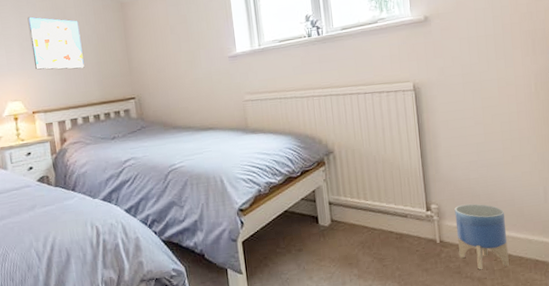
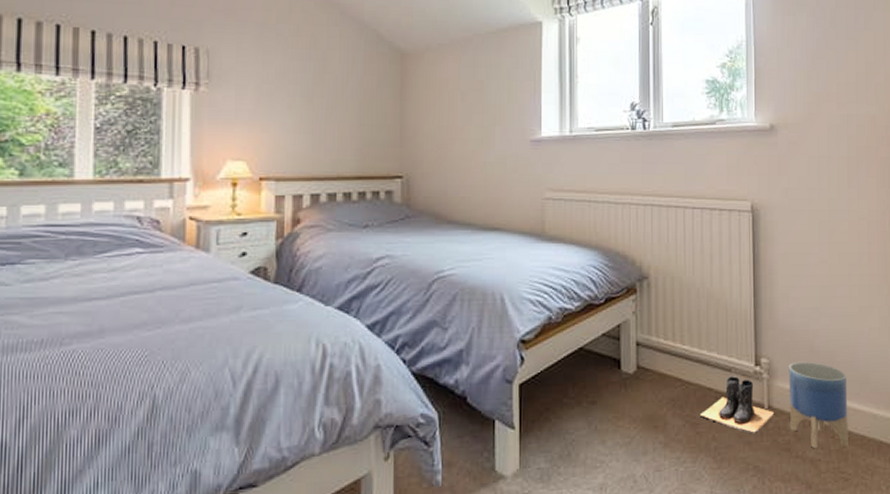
wall art: present [27,16,85,70] -> none [273,53,342,131]
boots: none [385,220,446,263] -> present [700,376,775,435]

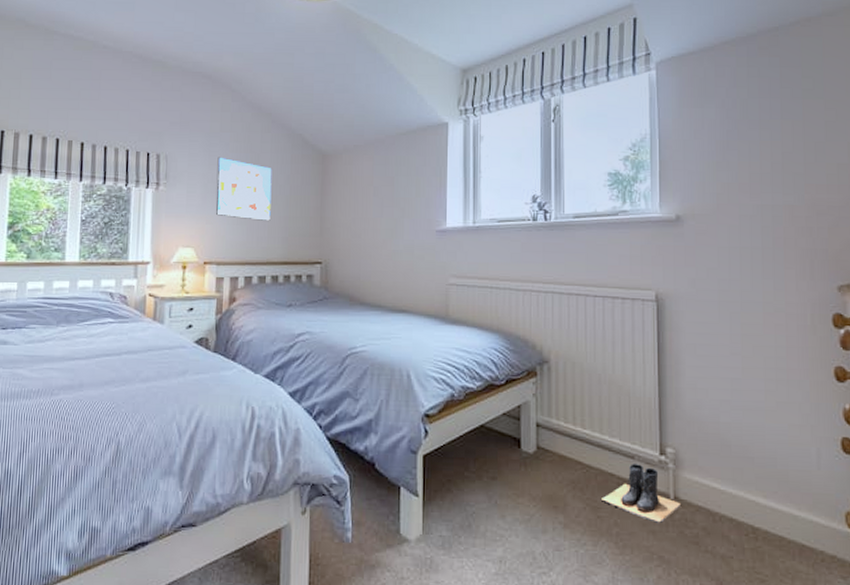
wall art: none [273,53,342,131] -> present [216,157,272,222]
planter: present [789,361,848,448] -> none [697,454,765,547]

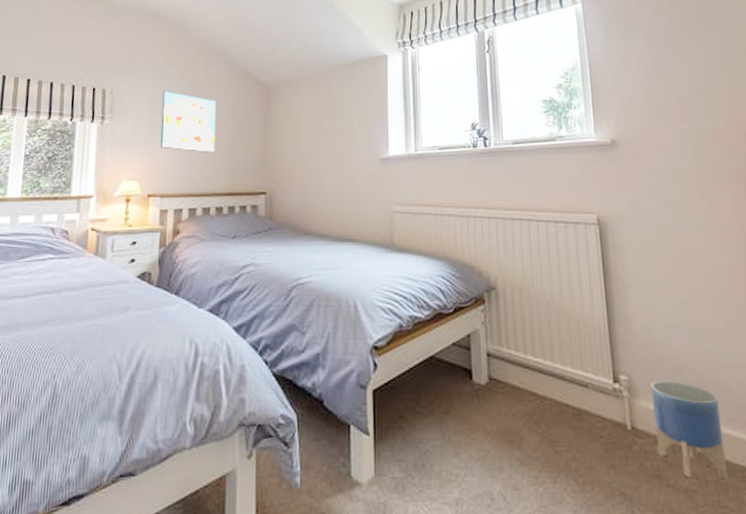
boots: present [601,464,682,524] -> none [558,393,640,457]
planter: none [697,454,765,547] -> present [651,380,728,479]

